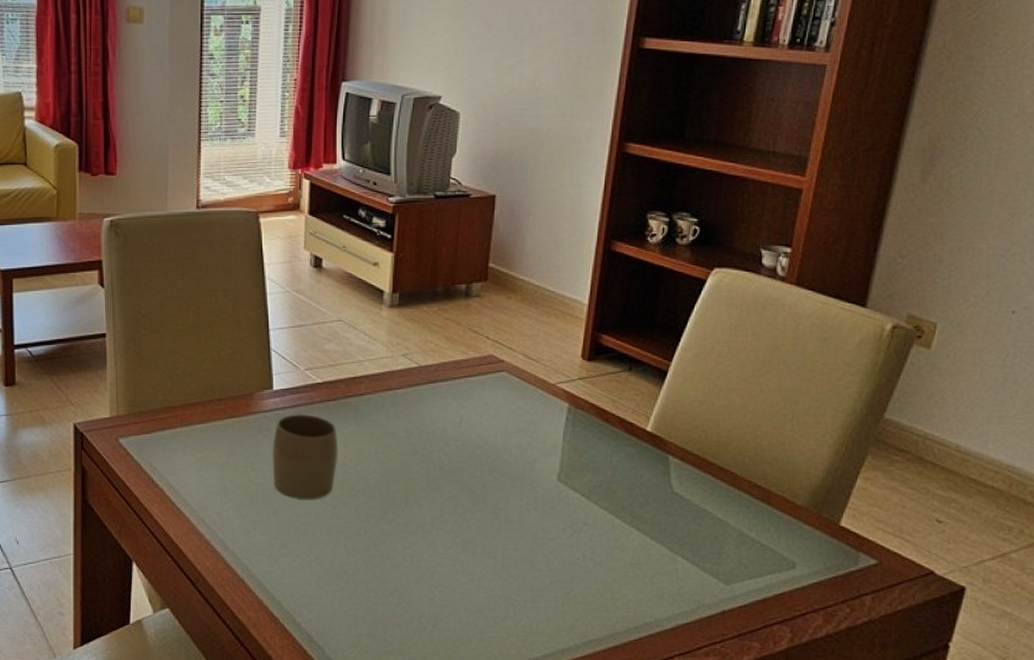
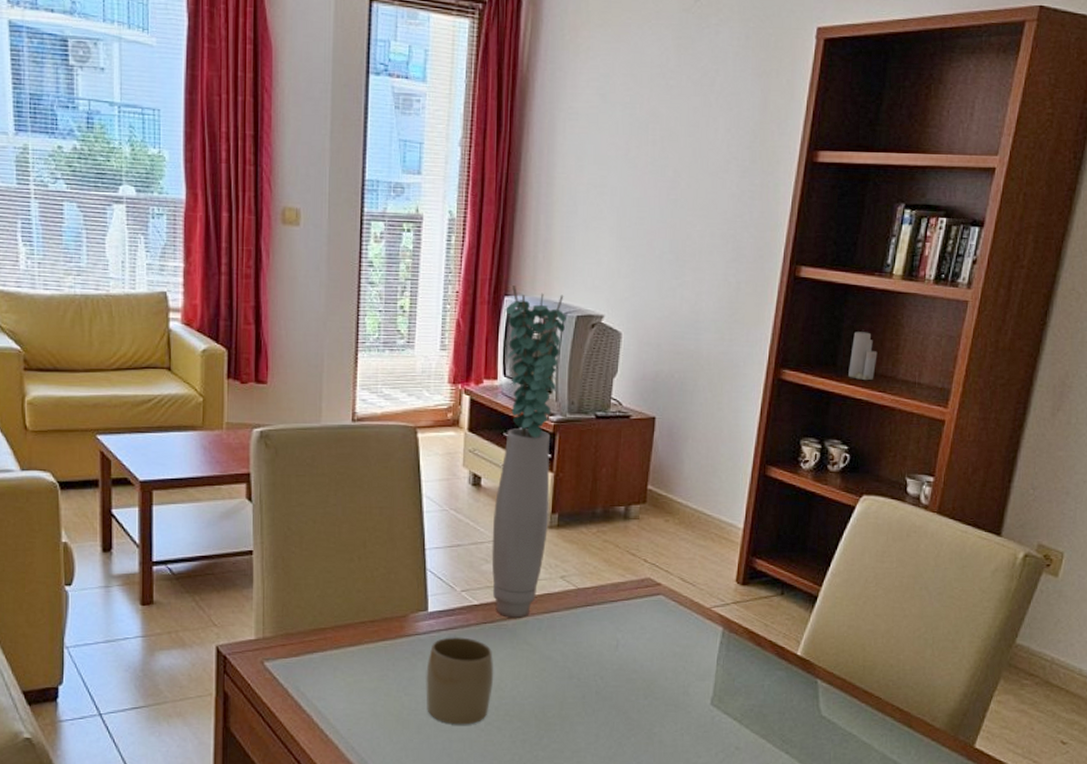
vase: none [334,71,405,395] -> present [491,286,567,618]
candle: none [697,99,728,152] -> present [848,329,878,381]

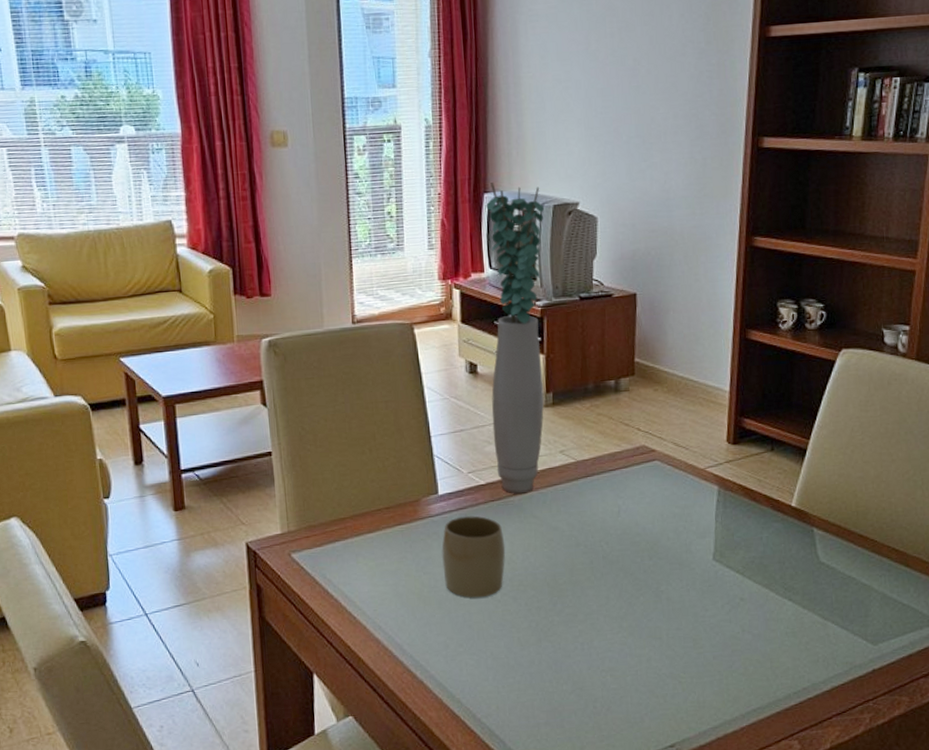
candle: present [848,329,878,381] -> none [817,191,844,240]

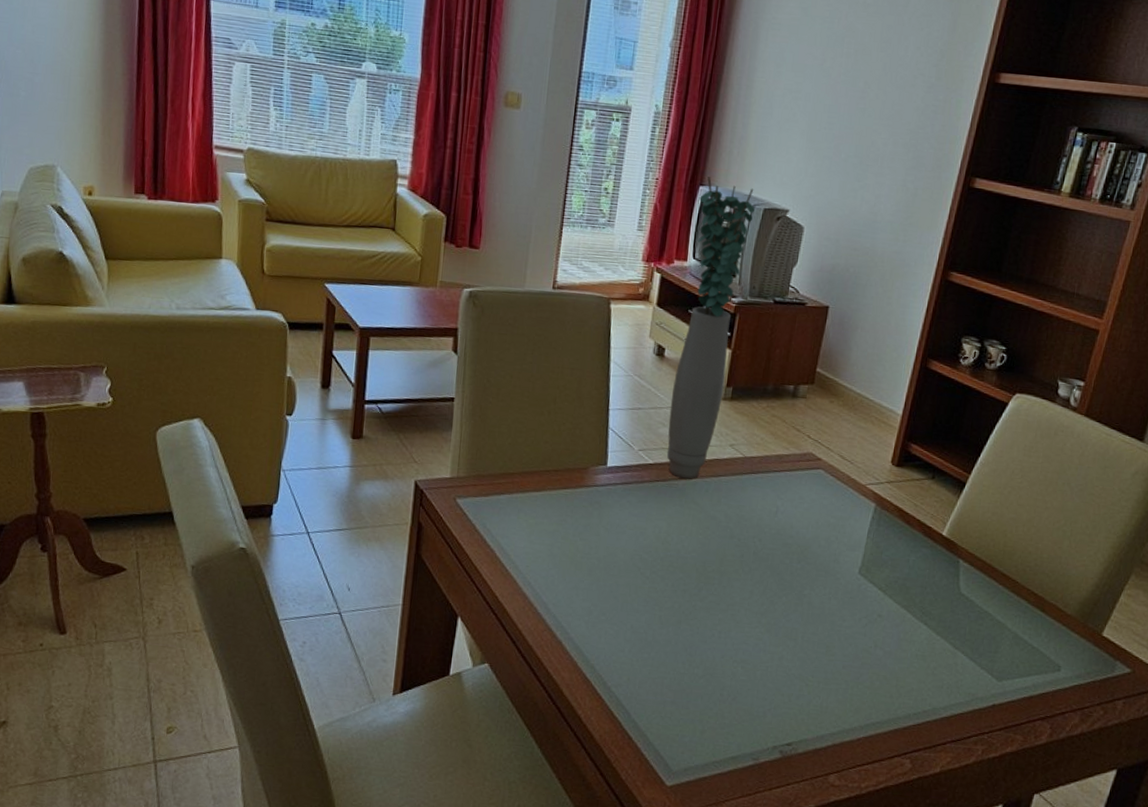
mug: present [441,515,506,598] -> none [599,490,663,572]

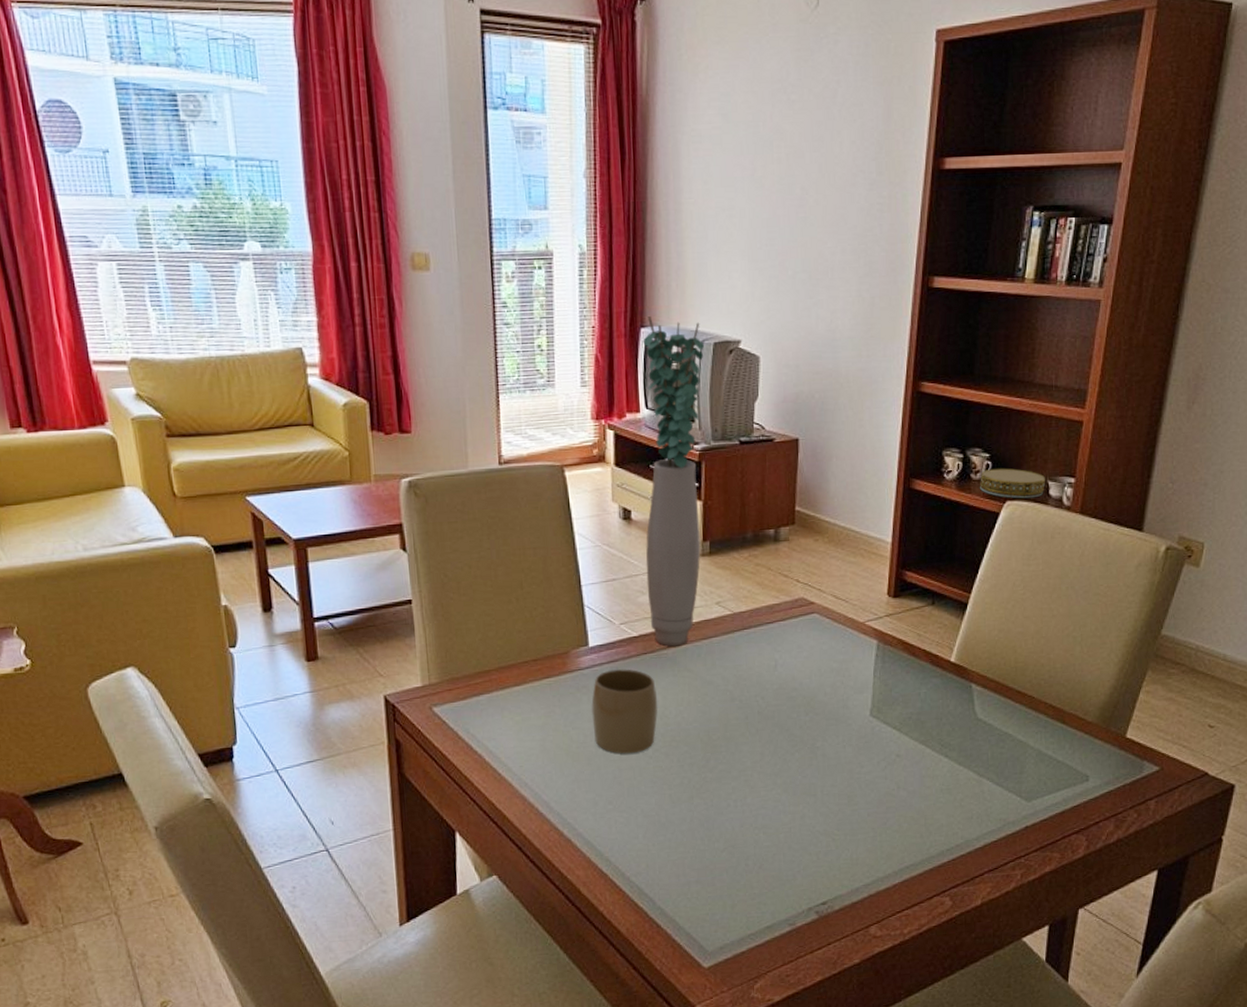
mug: none [599,490,663,572] -> present [591,668,658,754]
decorative box: none [992,361,1056,395] -> present [979,467,1045,499]

